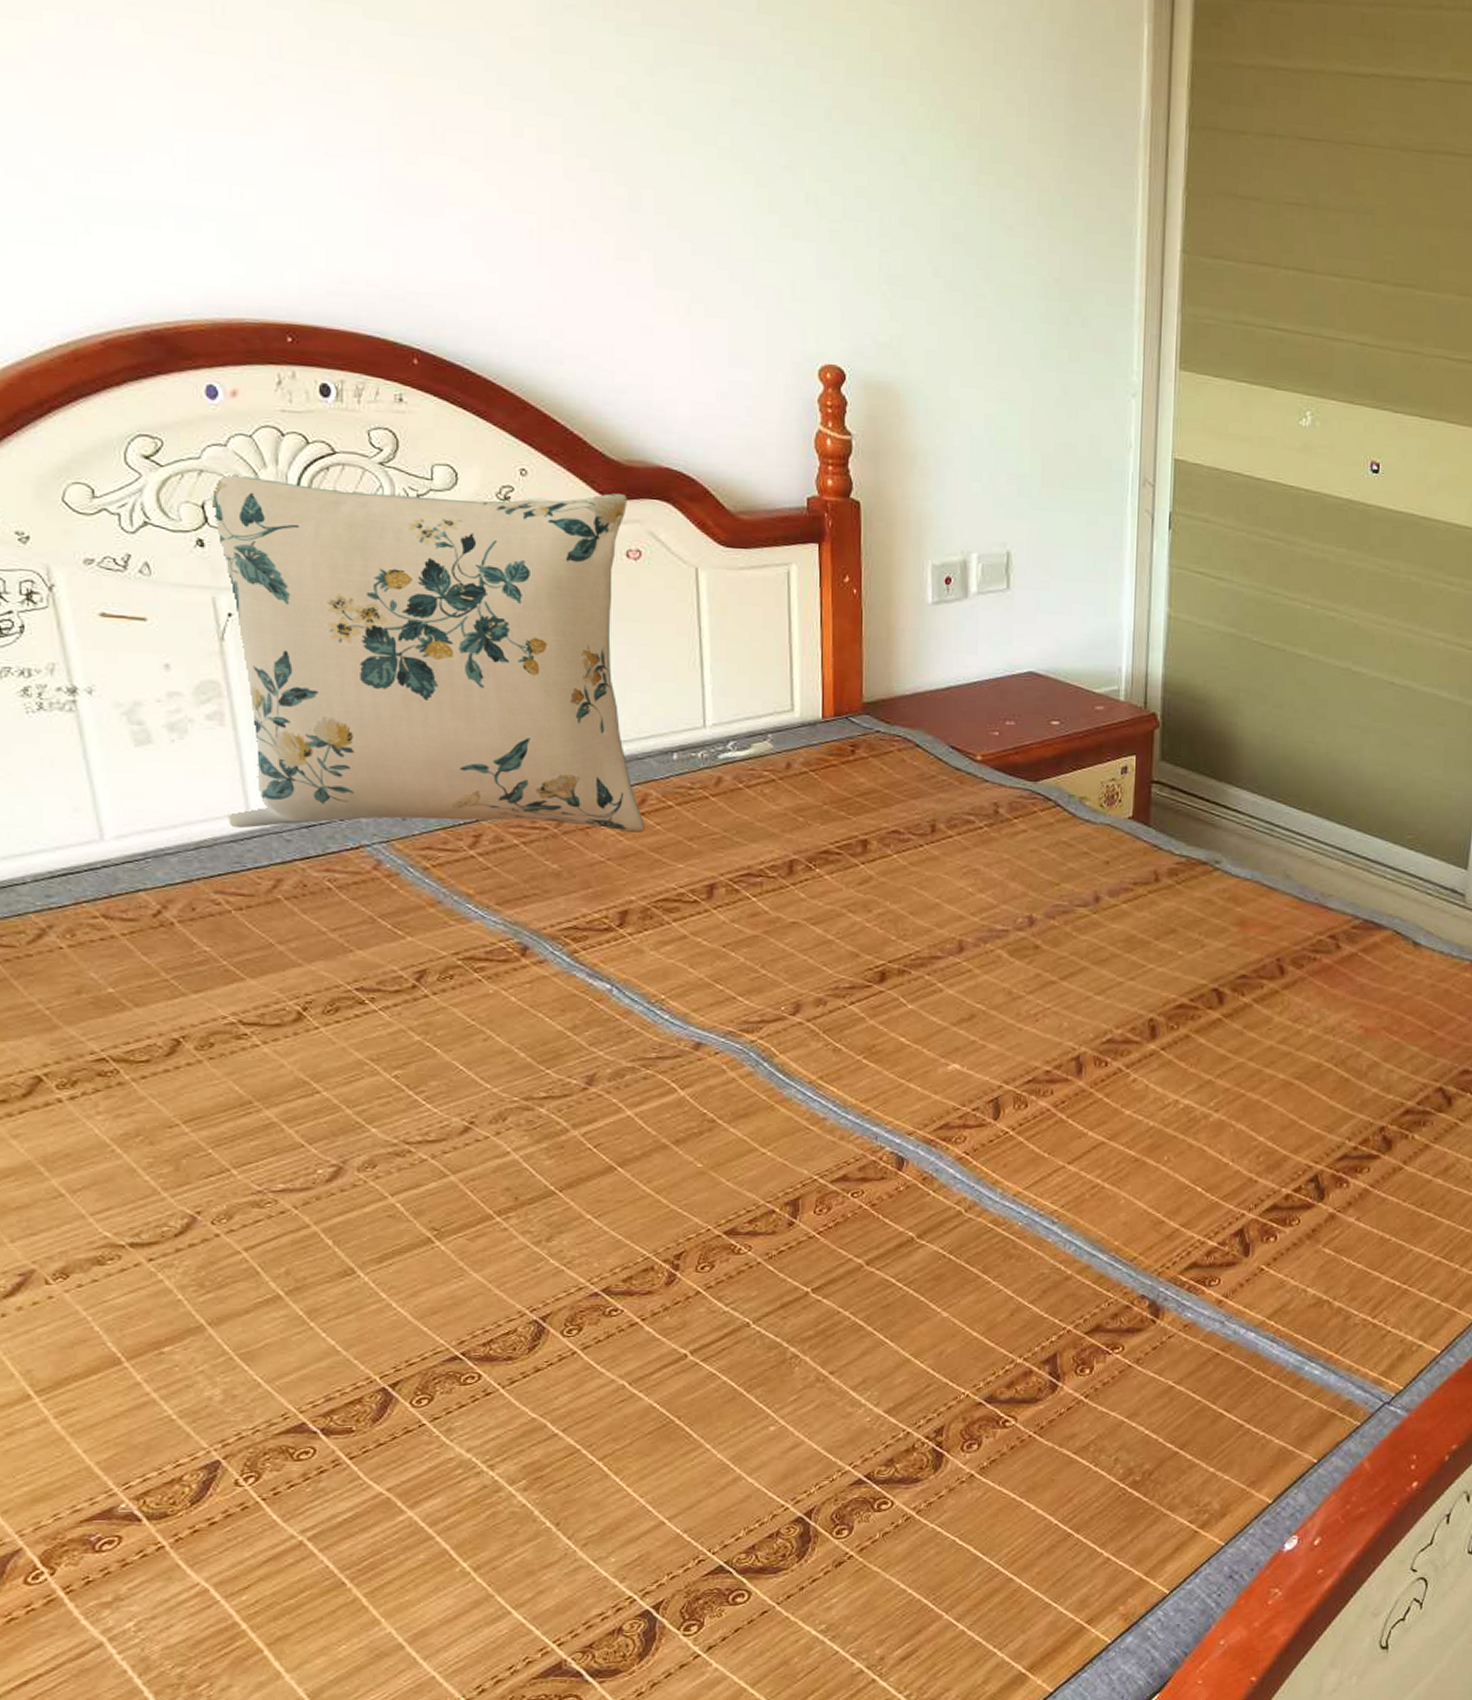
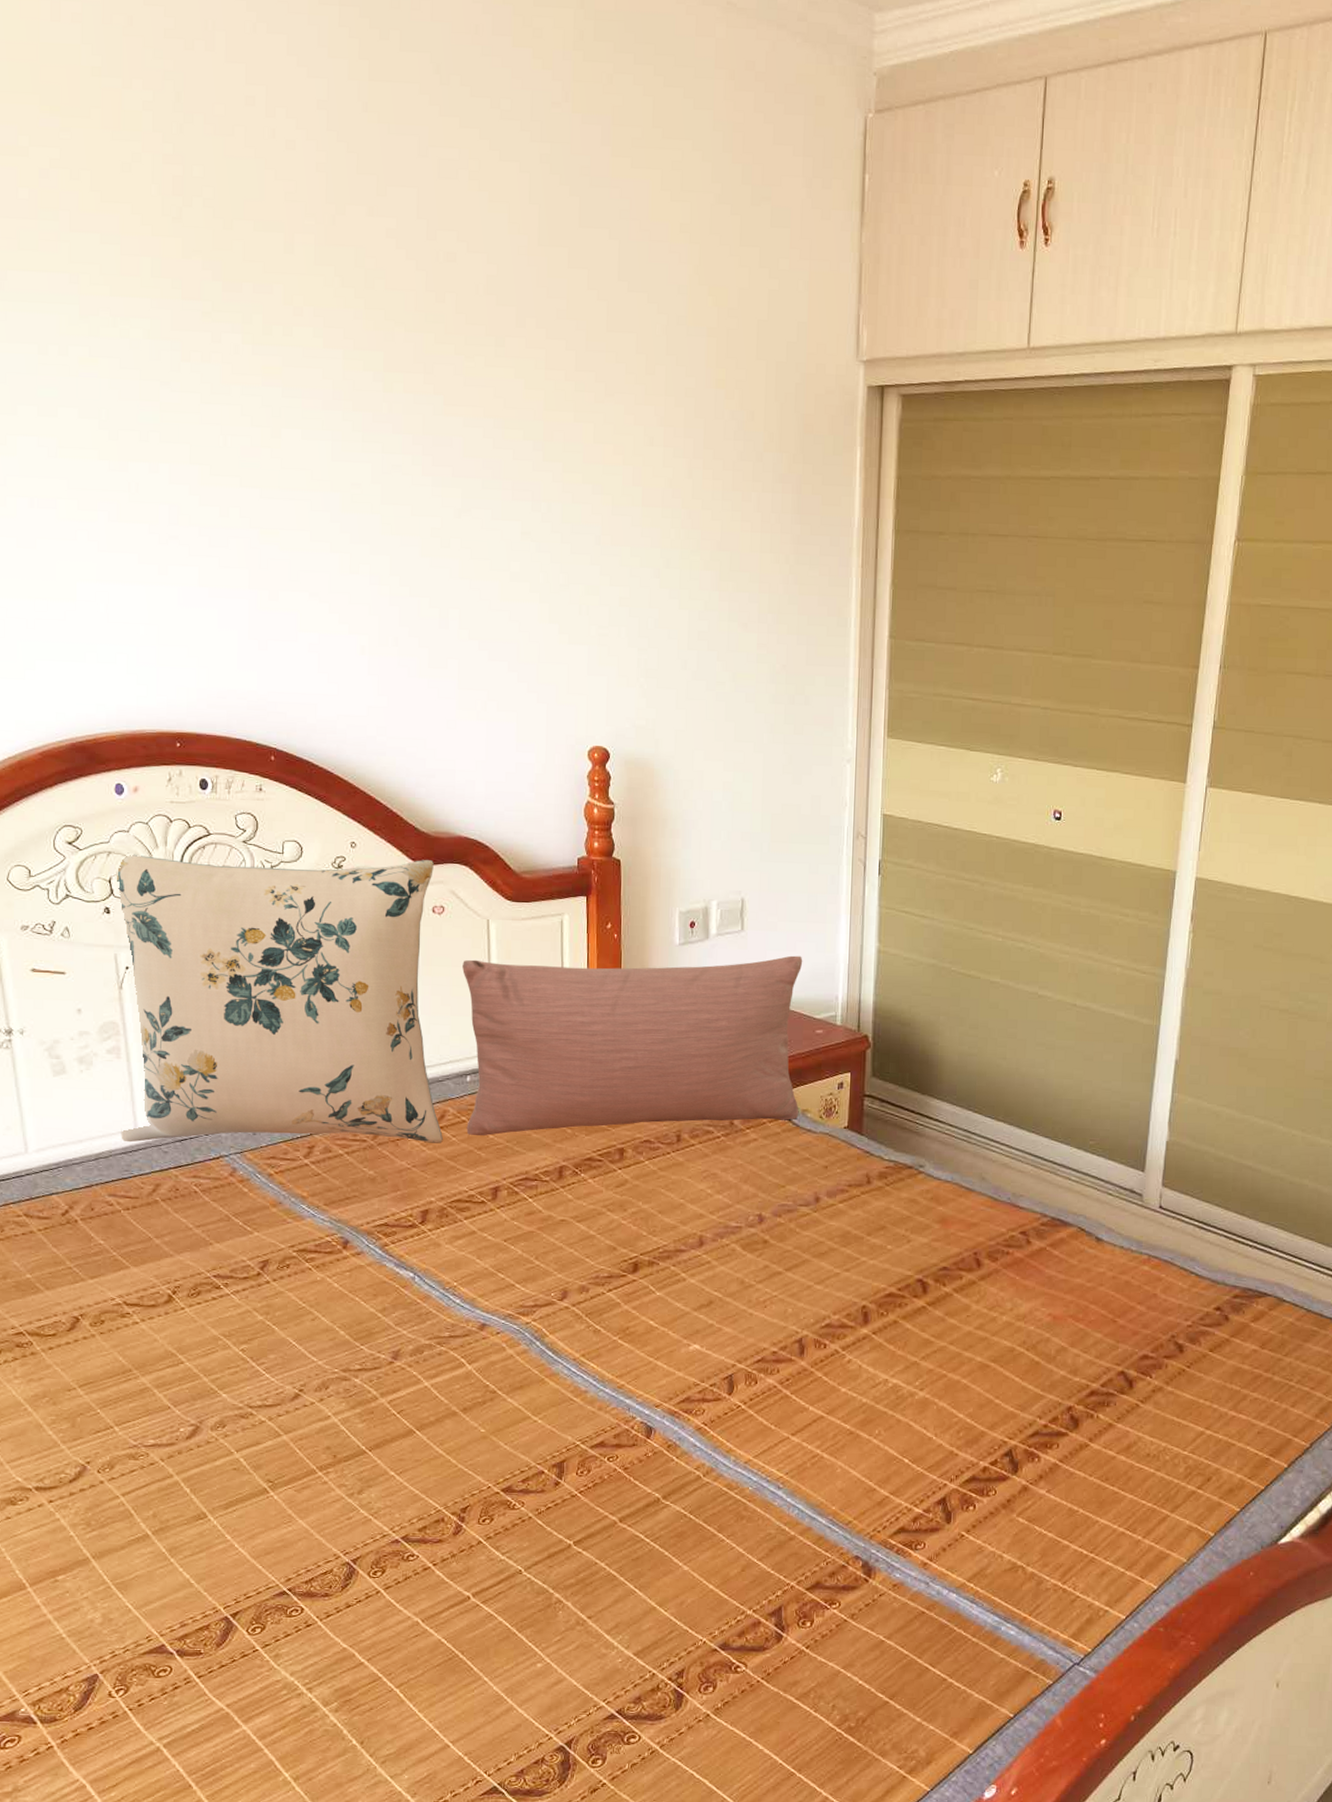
pillow: none [665,615,1080,824] -> present [462,955,803,1136]

